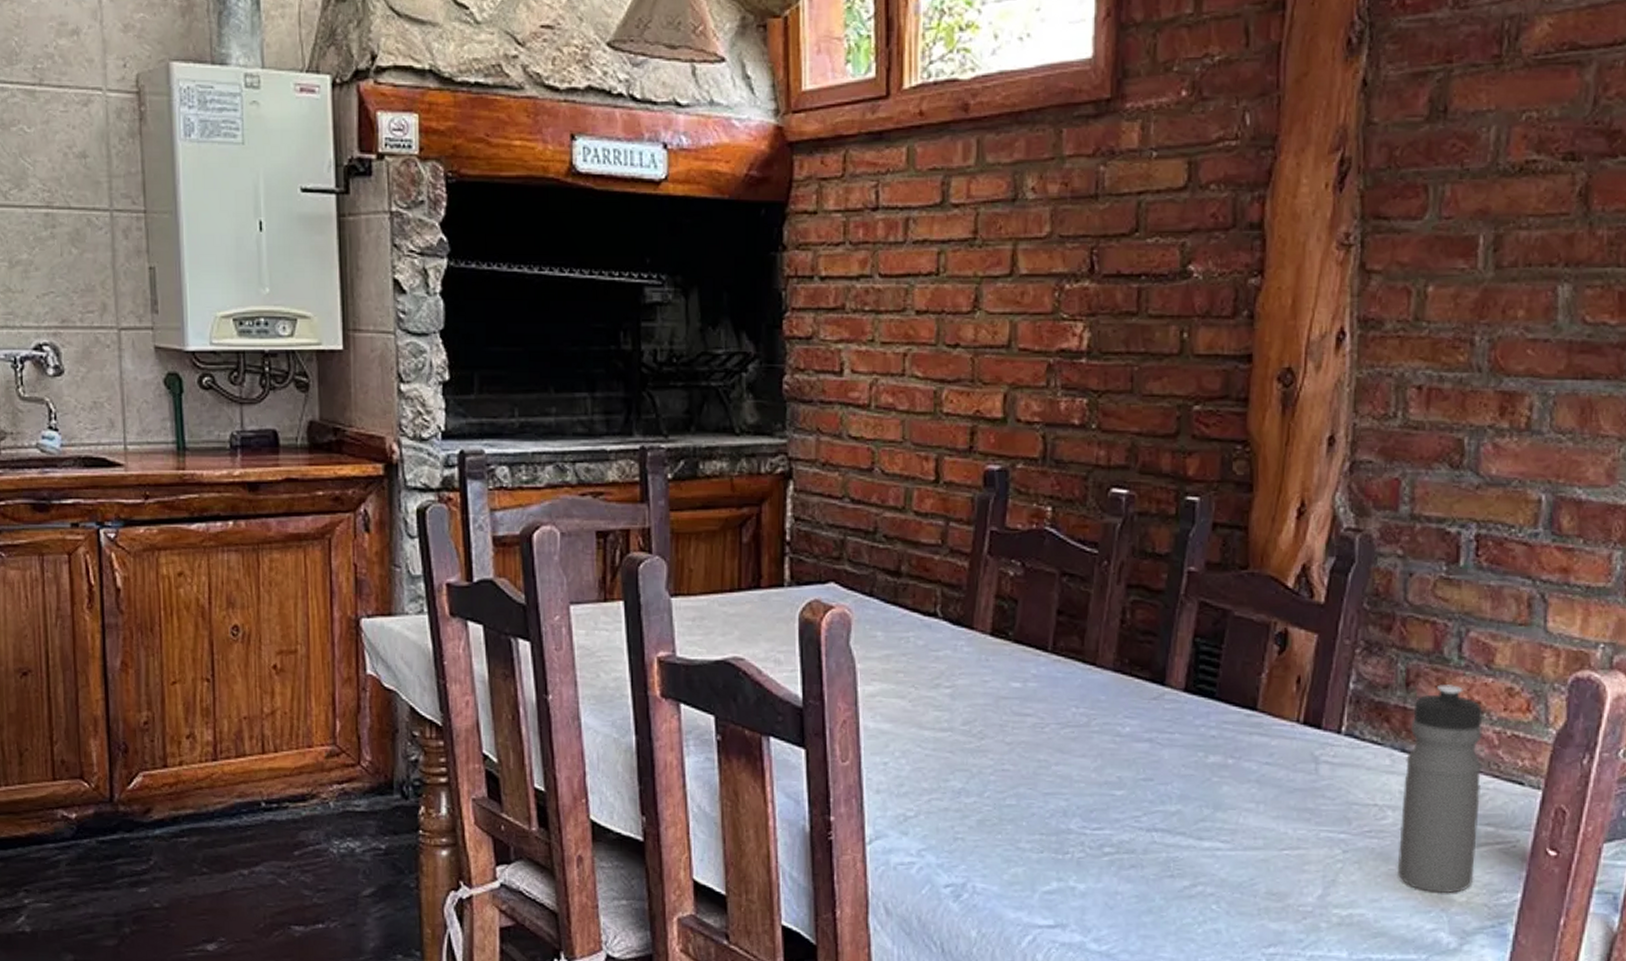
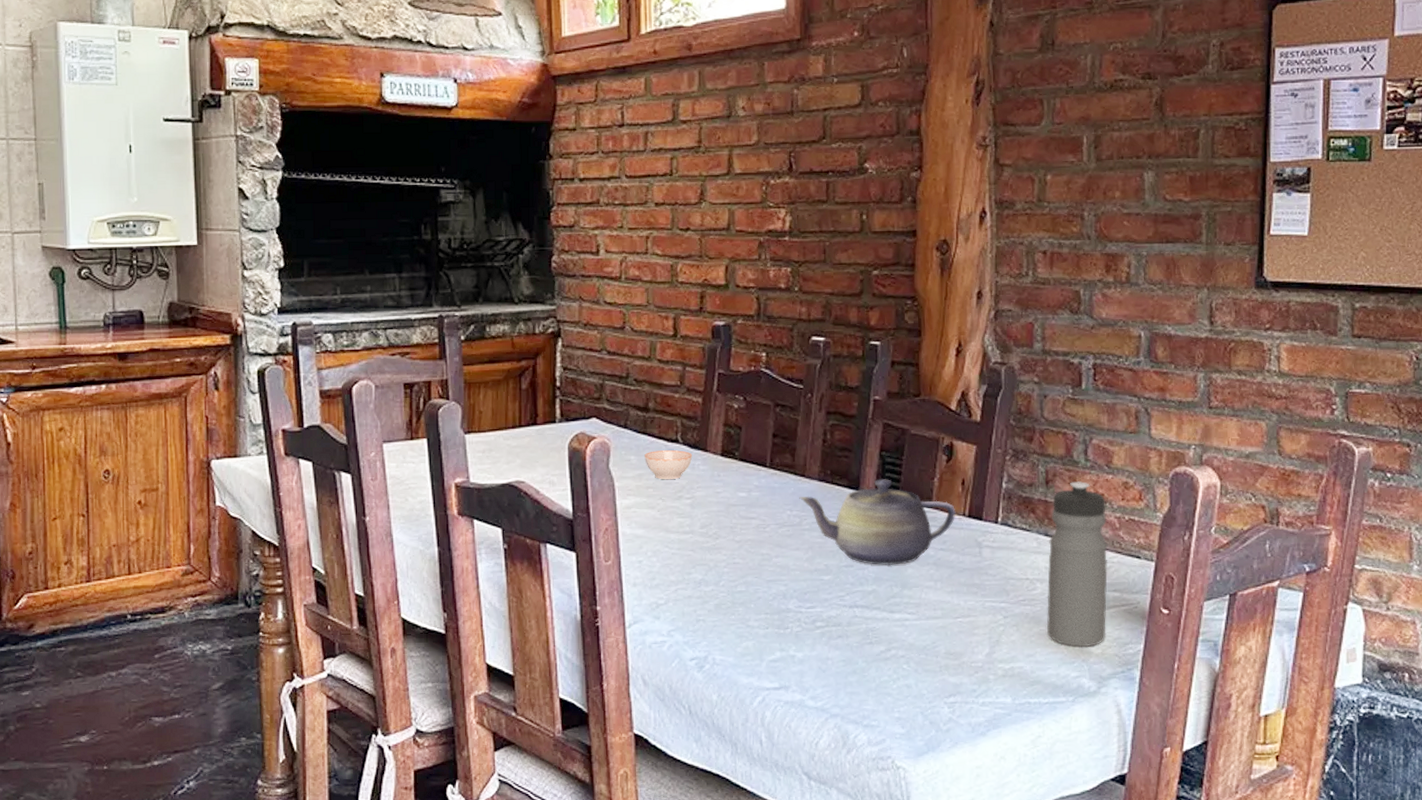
teacup: none [894,626,955,664] -> present [644,450,693,480]
teapot: none [1088,672,1288,782] -> present [799,479,956,566]

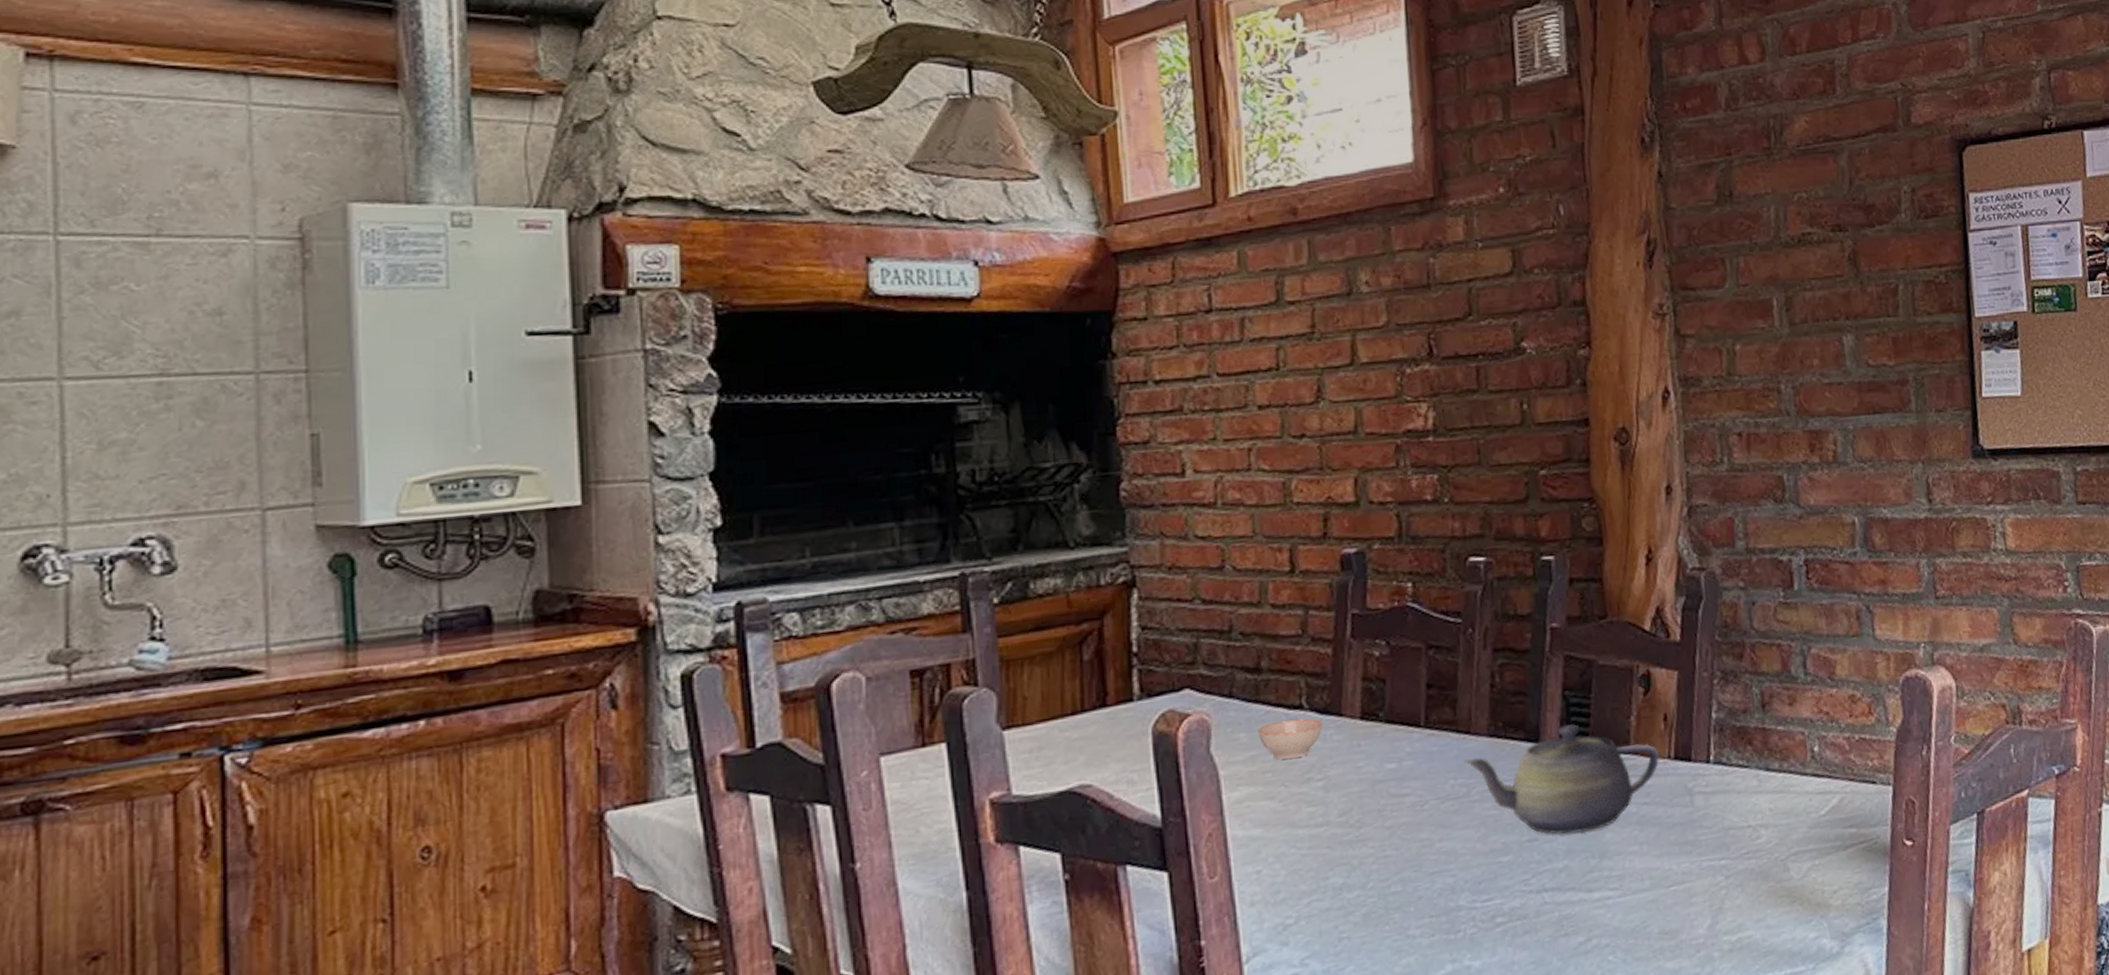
water bottle: present [1046,481,1108,648] -> none [1771,700,1846,902]

